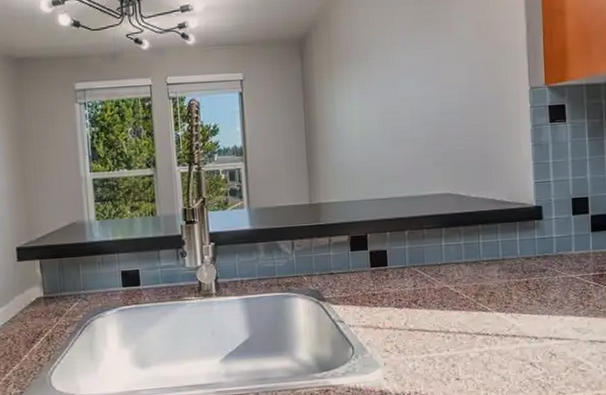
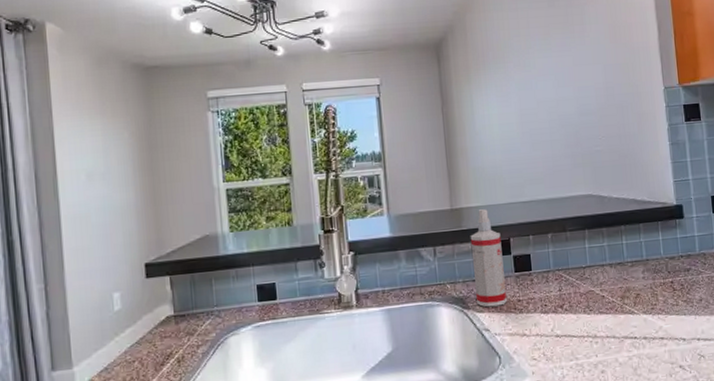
spray bottle: none [328,205,362,300] -> present [470,209,507,308]

